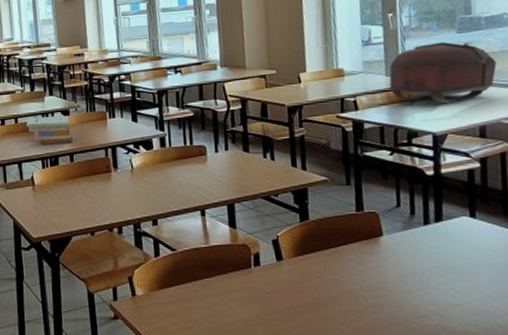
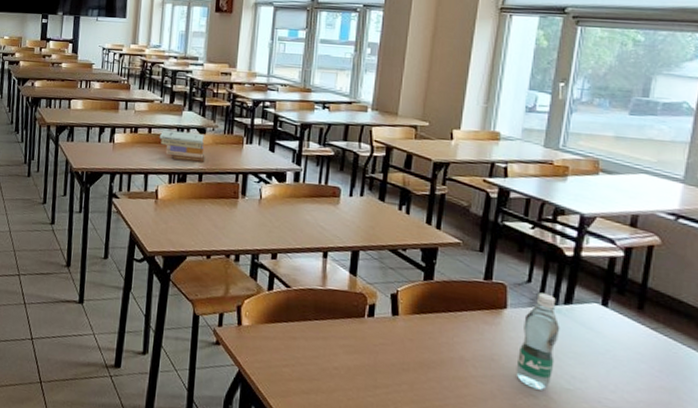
backpack: present [389,41,497,104] -> none [545,121,664,188]
bottle: none [401,215,439,310] -> present [516,292,560,390]

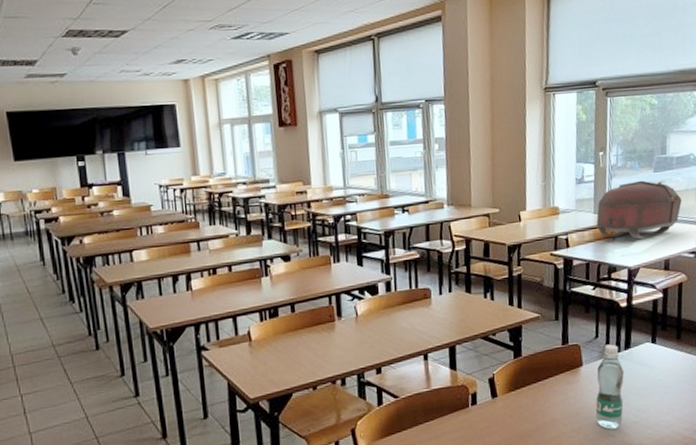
books: present [159,130,205,162] -> none [241,261,295,296]
backpack: none [545,121,664,188] -> present [596,180,682,239]

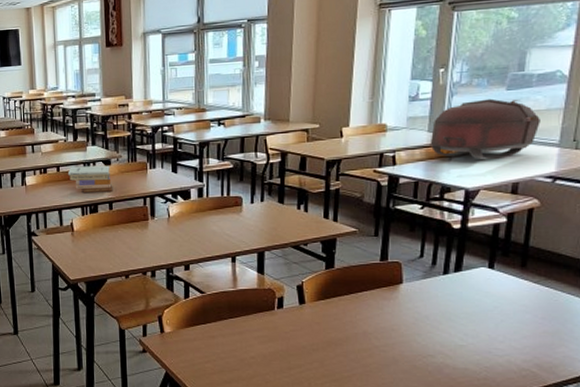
books: none [241,261,295,296] -> present [67,165,113,194]
bottle: present [595,344,625,429] -> none [414,265,452,350]

